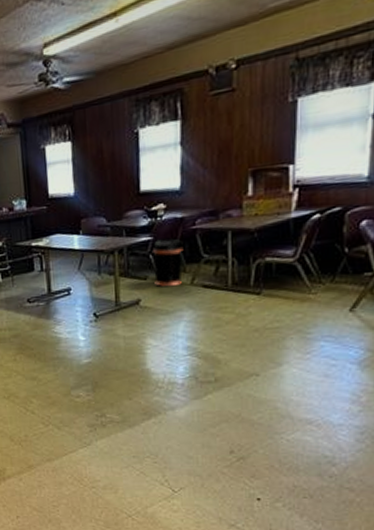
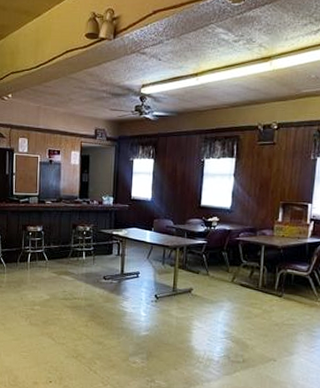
trash can: present [153,238,183,287] -> none [204,244,229,282]

